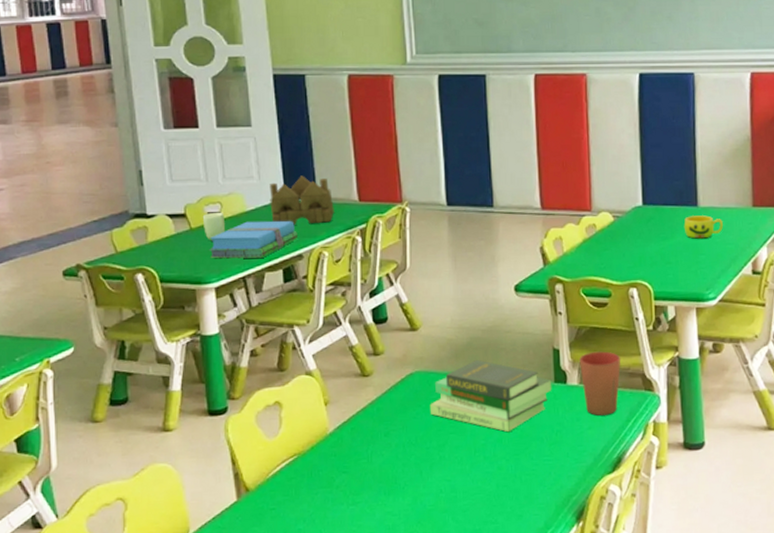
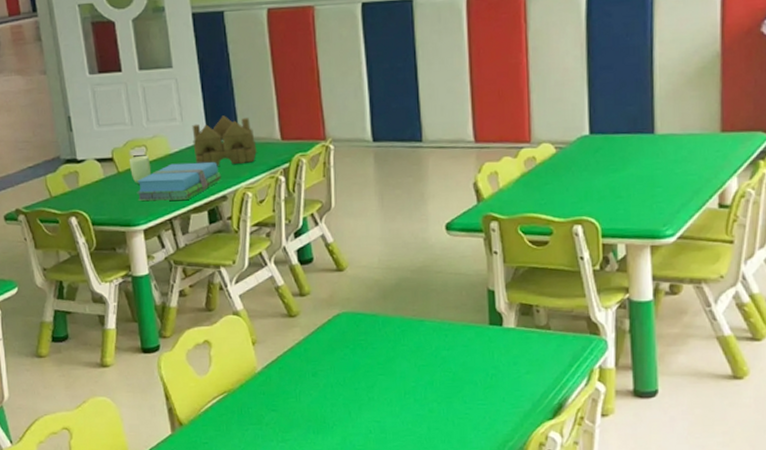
books: present [429,360,552,432] -> none [357,301,487,374]
cup: present [579,351,621,416] -> none [517,292,564,360]
cup: present [683,215,724,239] -> none [637,143,686,170]

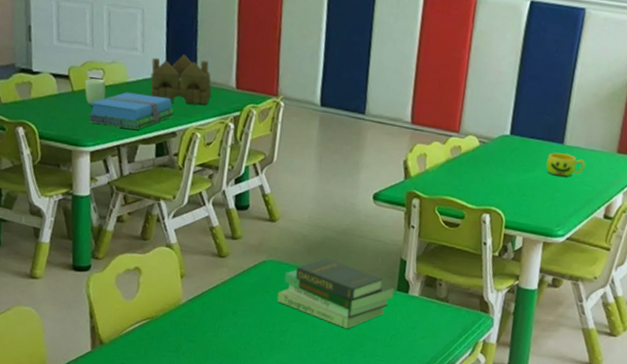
books: none [357,301,487,374] -> present [277,258,395,329]
cup: none [637,143,686,170] -> present [546,152,586,177]

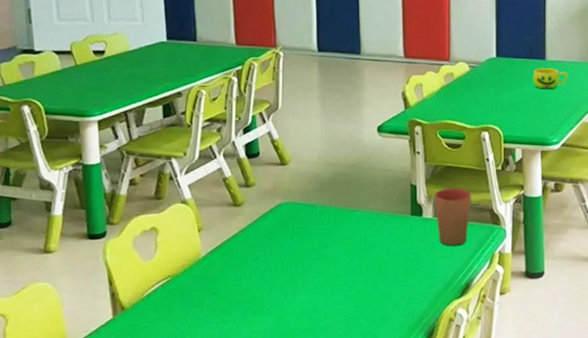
cup: present [84,78,107,106] -> none [87,50,110,77]
books: present [88,92,174,130] -> none [93,60,177,94]
toy building blocks: present [150,54,212,105] -> none [152,19,213,65]
books: present [277,258,395,329] -> none [296,193,409,259]
cup: none [422,267,464,328] -> present [434,188,472,246]

